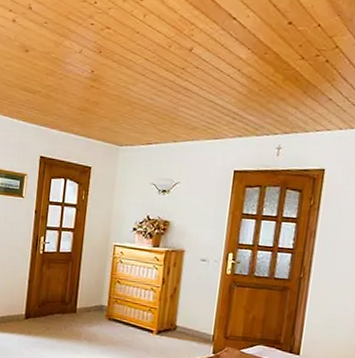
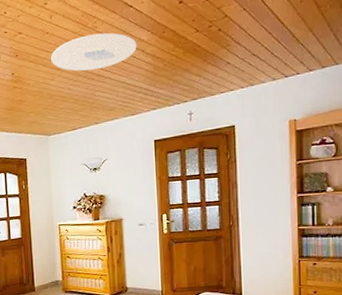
ceiling light: none [137,42,234,83] -> present [51,33,137,71]

